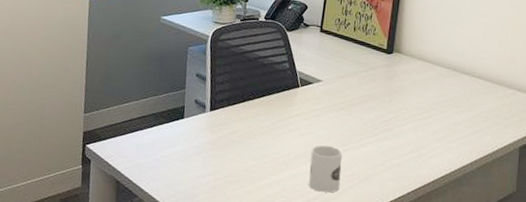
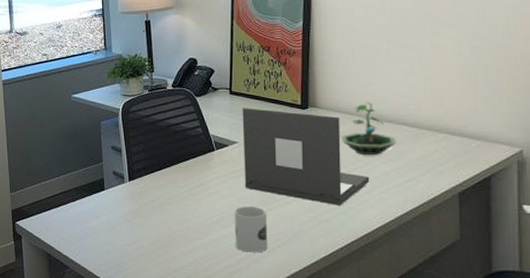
laptop: none [324,47,442,151] -> present [242,108,370,206]
terrarium: none [420,52,470,105] -> present [342,102,396,155]

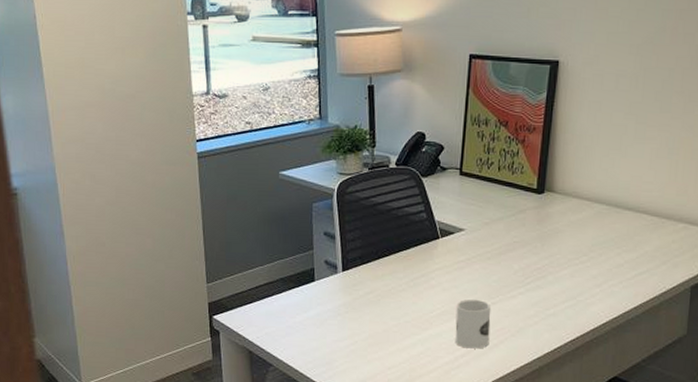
laptop: present [242,108,370,206] -> none [469,191,602,299]
terrarium: present [342,102,396,155] -> none [577,187,634,245]

